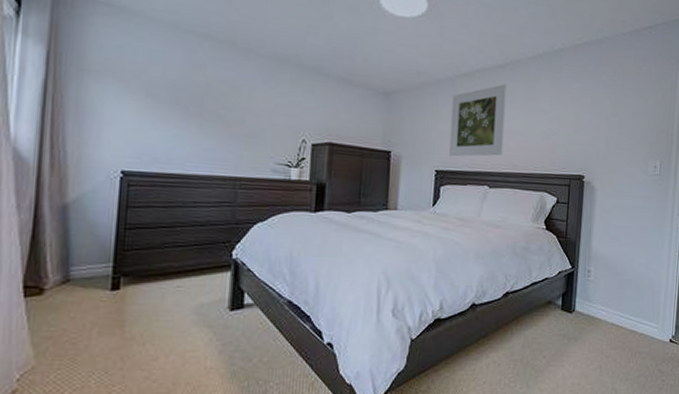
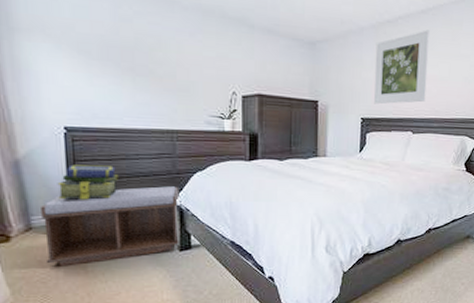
bench: none [81,237,237,325] -> present [41,186,181,267]
stack of books: none [104,211,172,250] -> present [57,164,118,200]

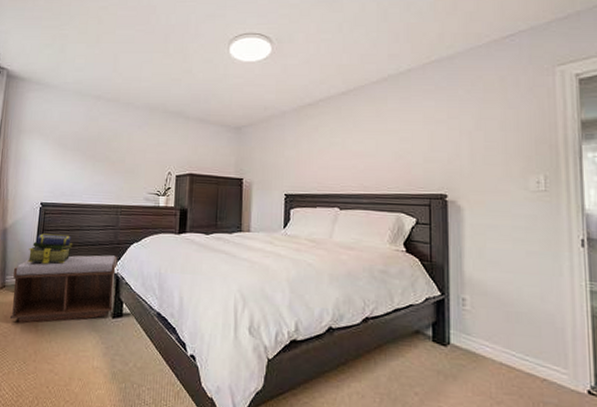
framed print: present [374,30,430,105] -> none [297,109,353,181]

